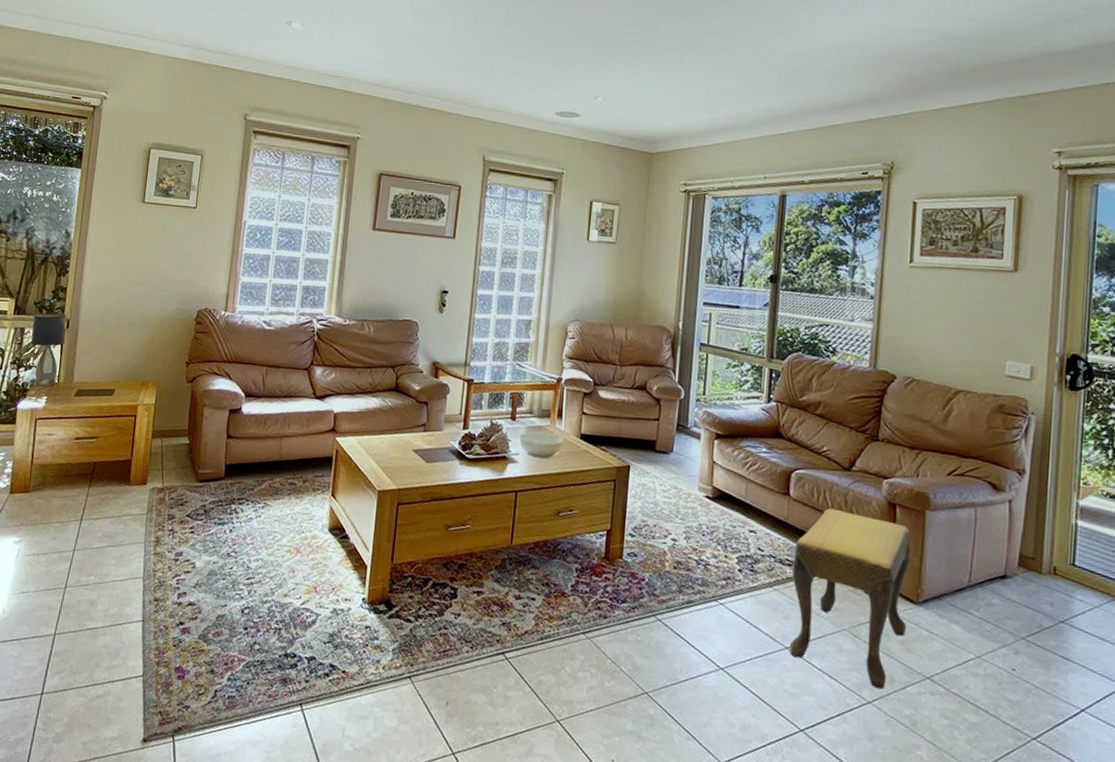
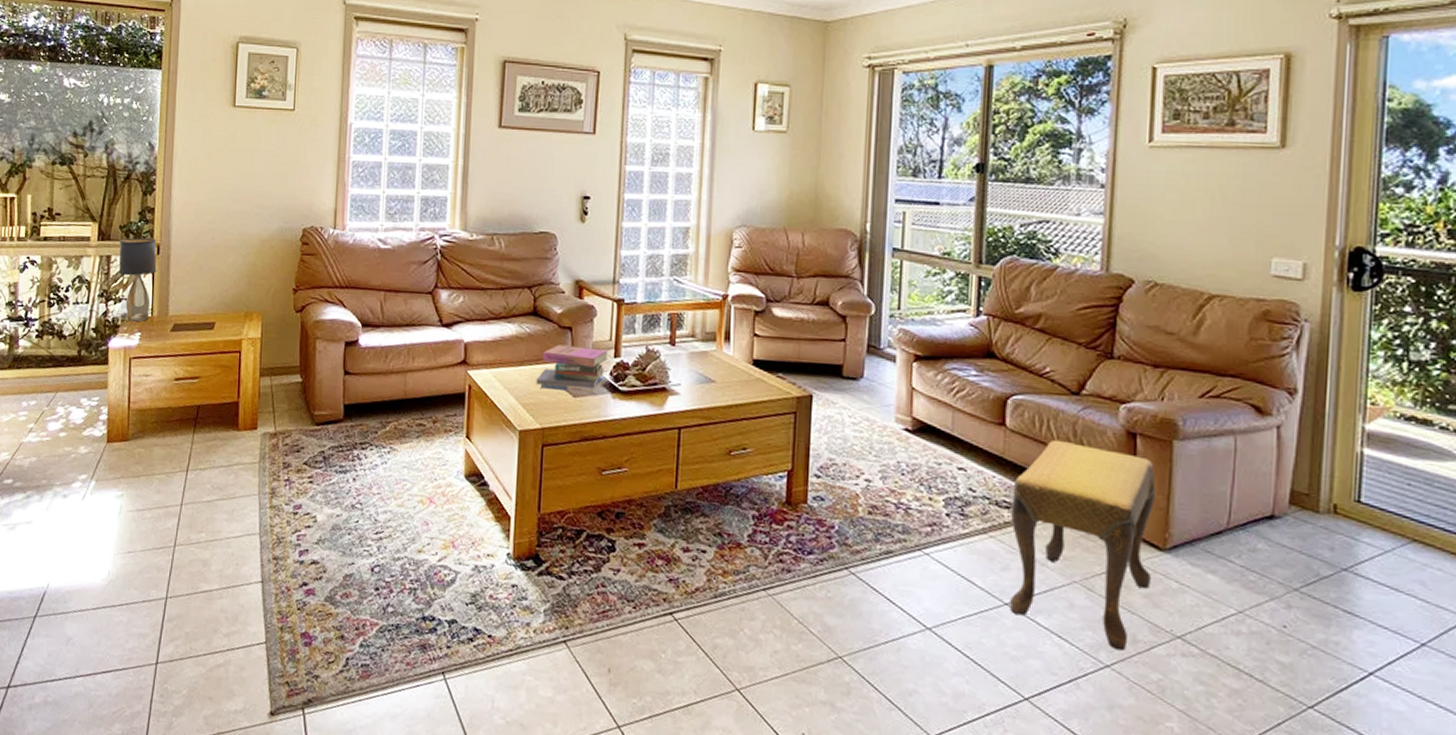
books: none [394,417,458,461] -> present [536,344,608,394]
bowl: present [519,431,564,459] -> none [681,358,734,390]

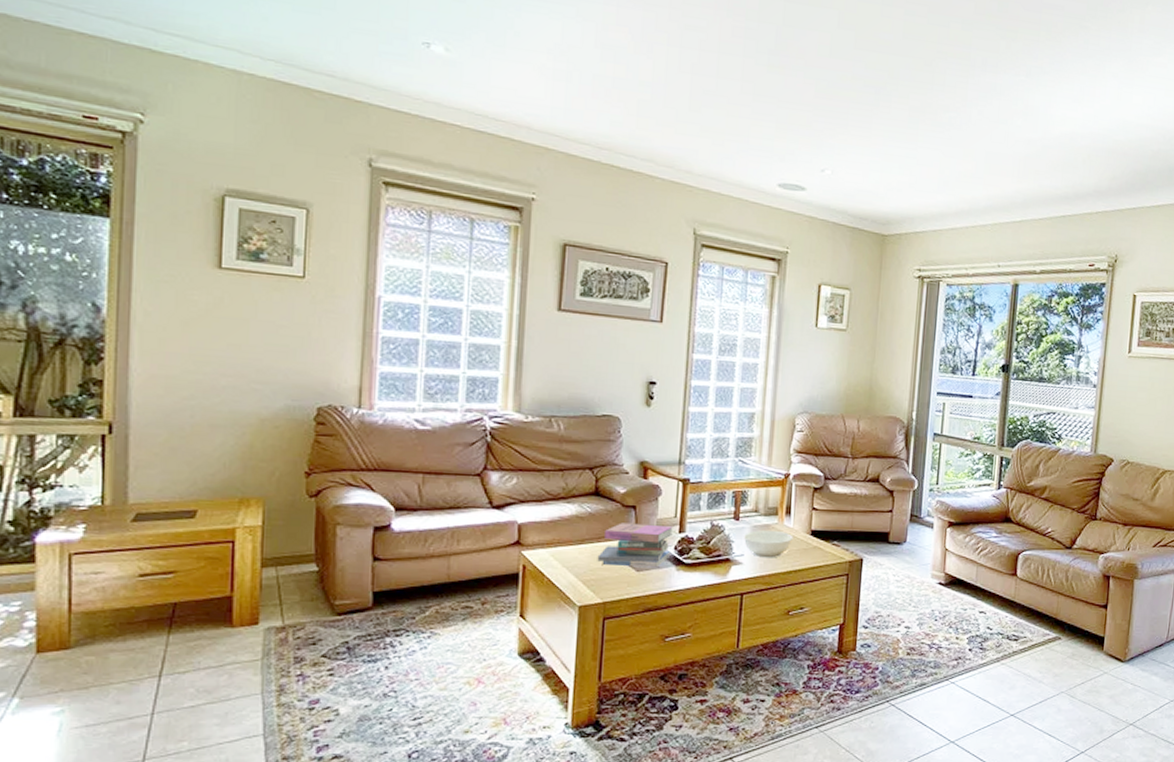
table lamp: present [119,237,157,322] -> none [48,413,109,512]
bowl: none [681,358,734,390] -> present [744,530,793,558]
footstool: present [1010,439,1156,651] -> none [1014,584,1121,740]

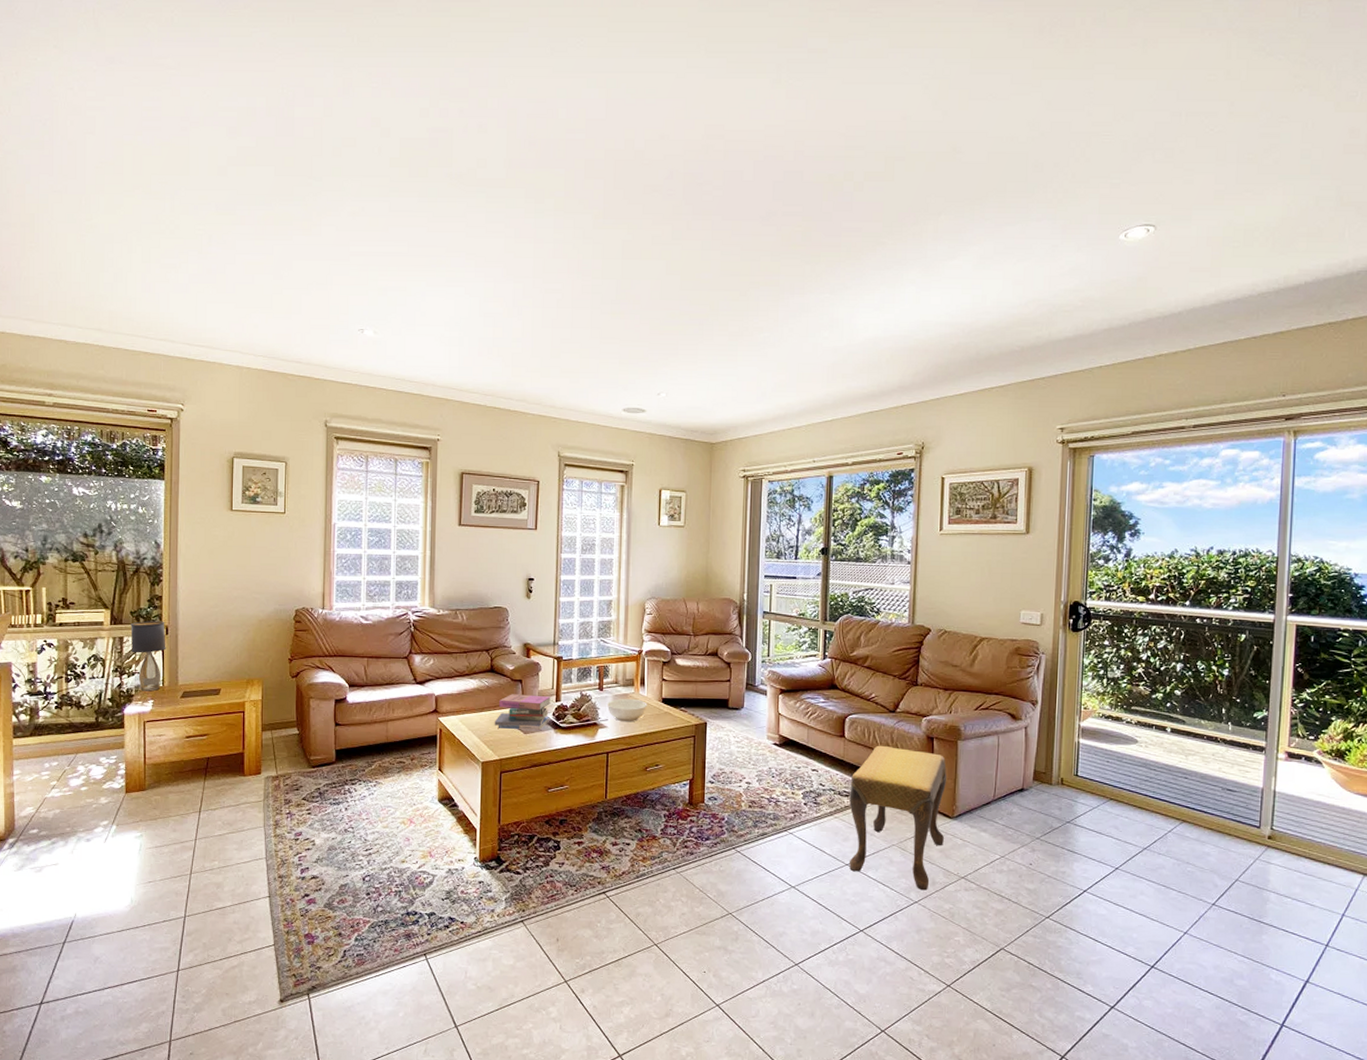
table lamp: none [48,413,109,512] -> present [130,621,166,692]
footstool: none [1014,584,1121,740] -> present [849,745,947,891]

